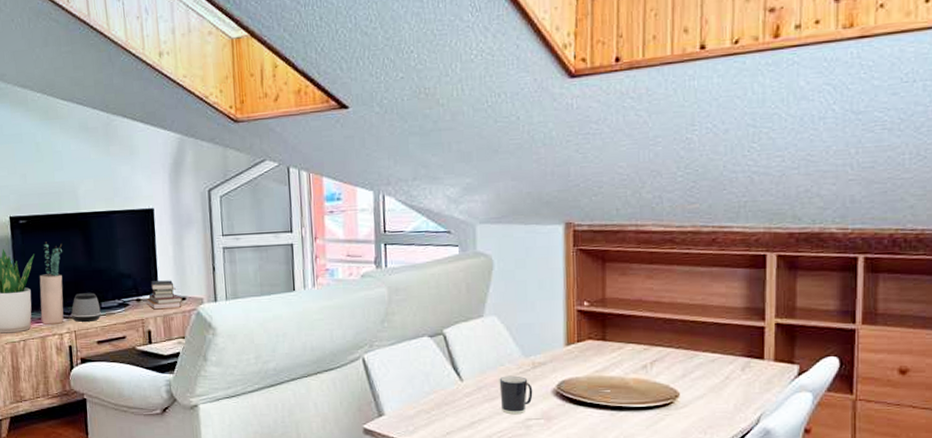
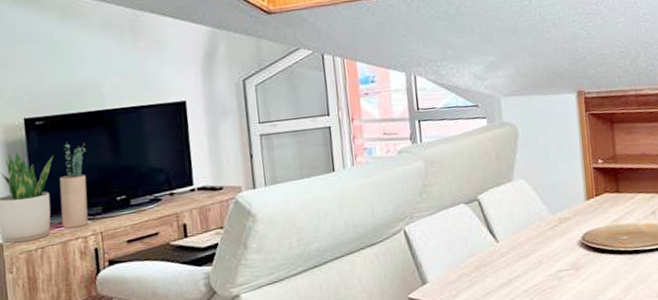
speaker: present [70,293,101,322] -> none [96,190,131,222]
books: present [146,280,183,310] -> none [180,171,220,203]
mug: present [499,375,533,414] -> none [531,232,562,268]

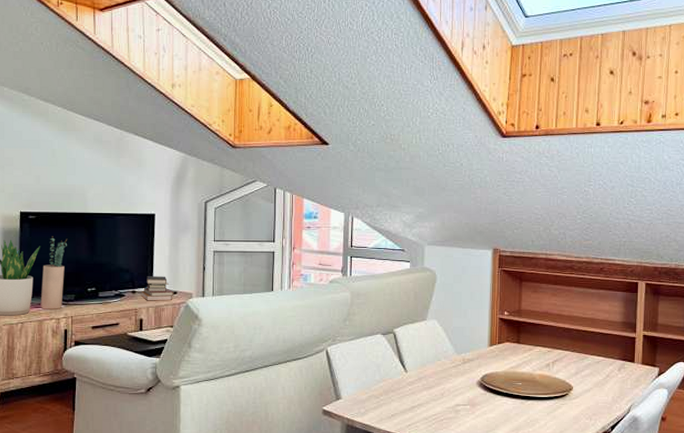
books: none [180,171,220,203] -> present [141,276,174,301]

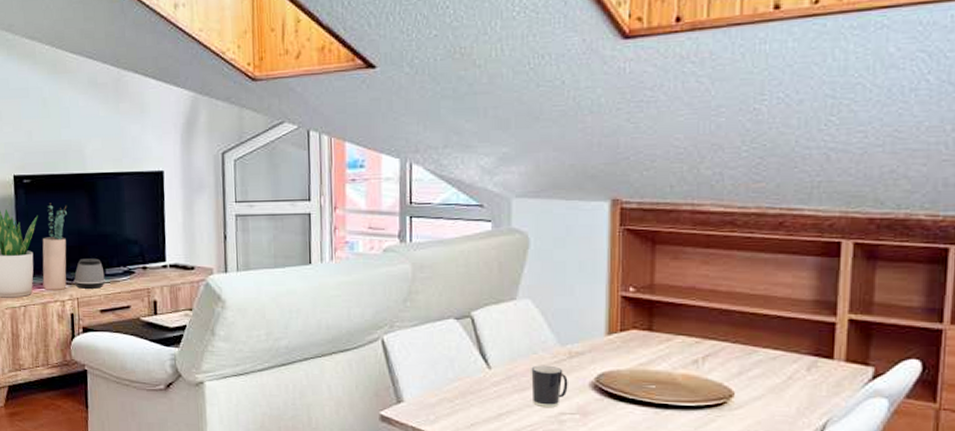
speaker: none [69,283,98,309] -> present [73,258,105,289]
books: present [141,276,174,301] -> none [153,248,191,279]
mug: none [436,369,462,400] -> present [531,365,568,407]

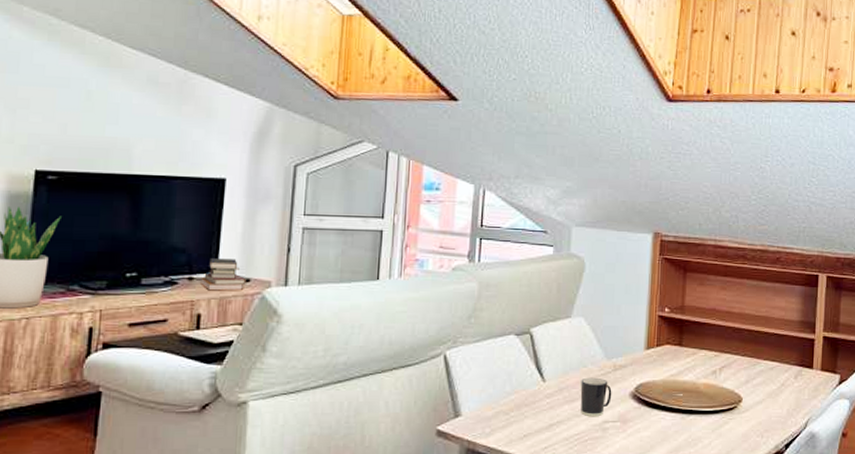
vase: present [42,203,68,291] -> none [56,203,102,302]
speaker: present [73,258,105,289] -> none [98,266,140,300]
books: none [153,248,191,279] -> present [200,258,246,291]

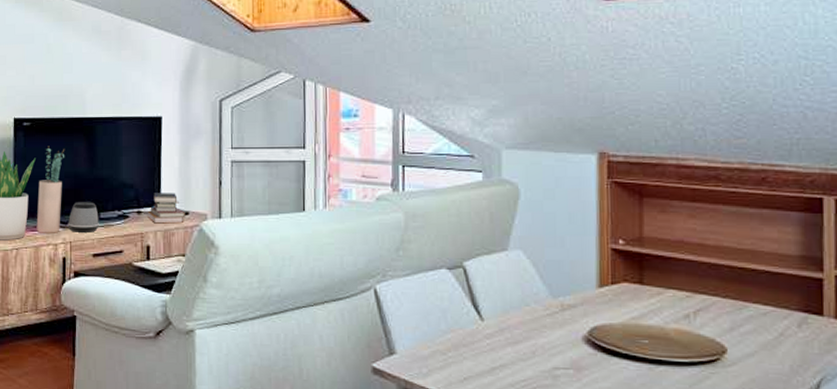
vase: none [56,203,102,302] -> present [36,146,65,235]
speaker: none [98,266,140,300] -> present [67,202,99,232]
mug: present [580,377,612,416] -> none [524,317,561,361]

